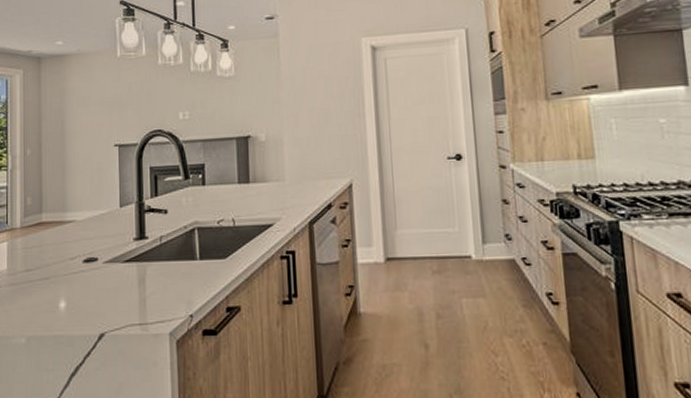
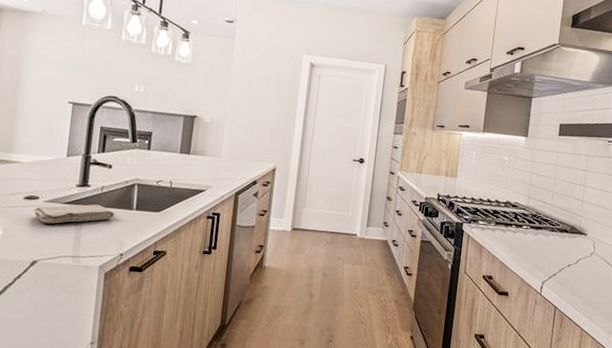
washcloth: none [93,259,178,288] -> present [33,204,115,224]

